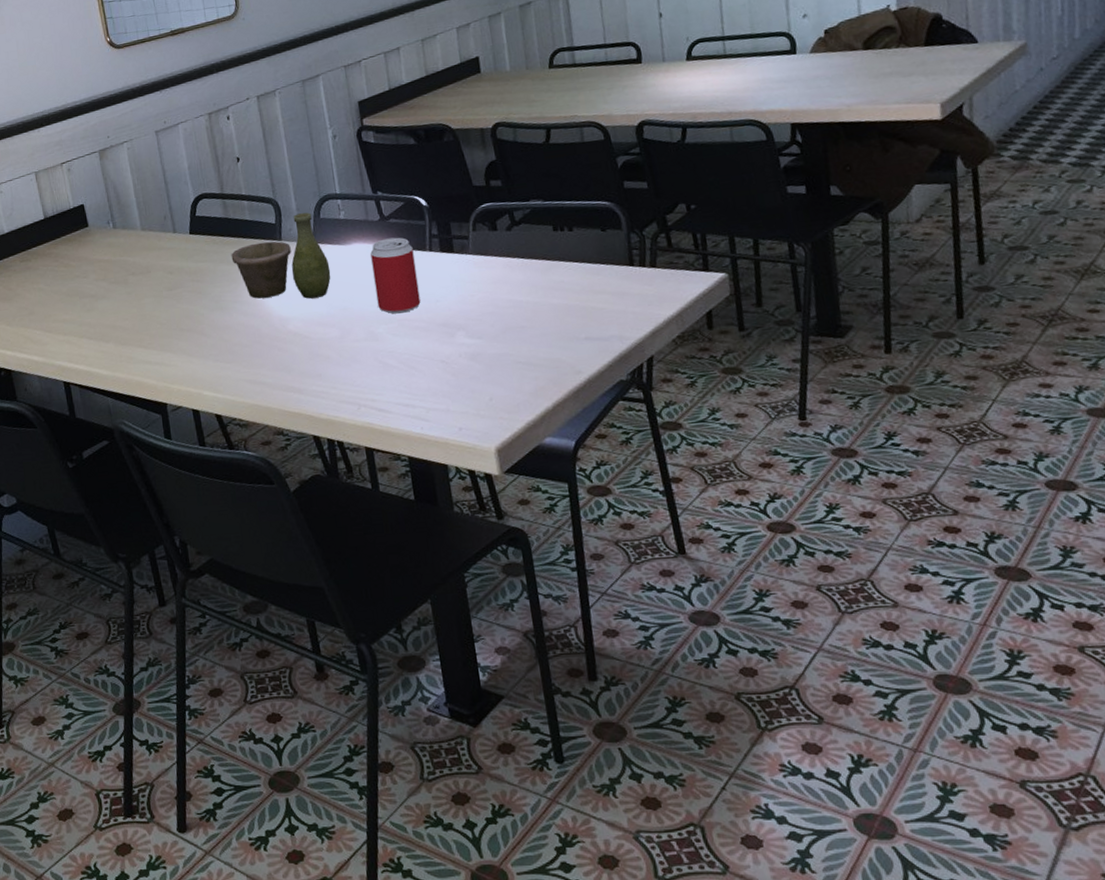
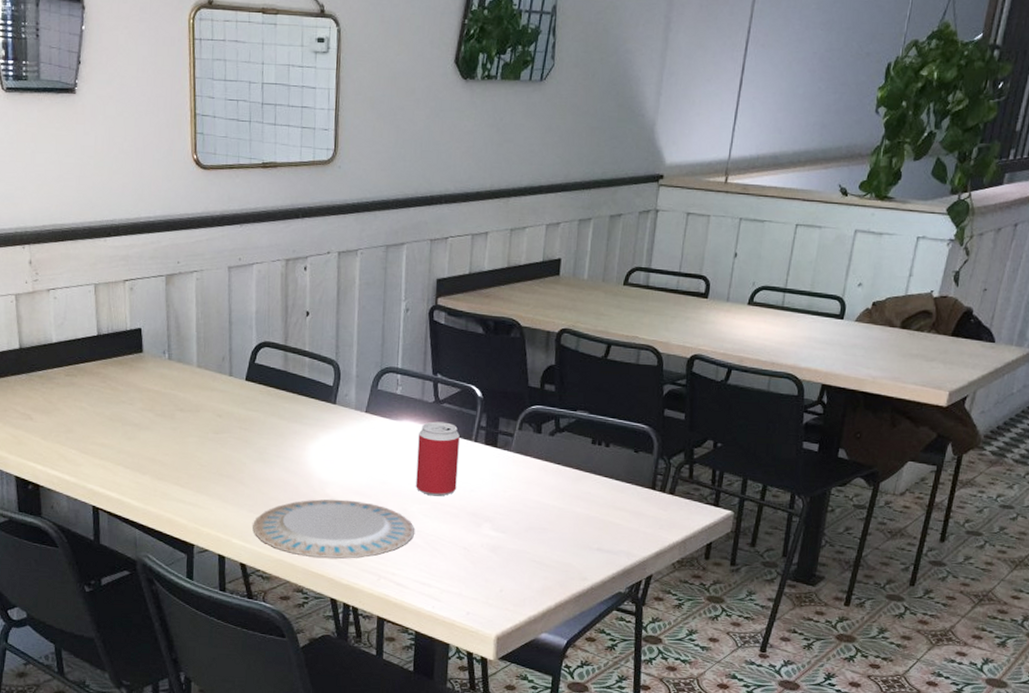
plate: none [221,332,387,397] -> present [253,499,414,559]
vase: present [231,212,331,299] -> none [283,381,378,467]

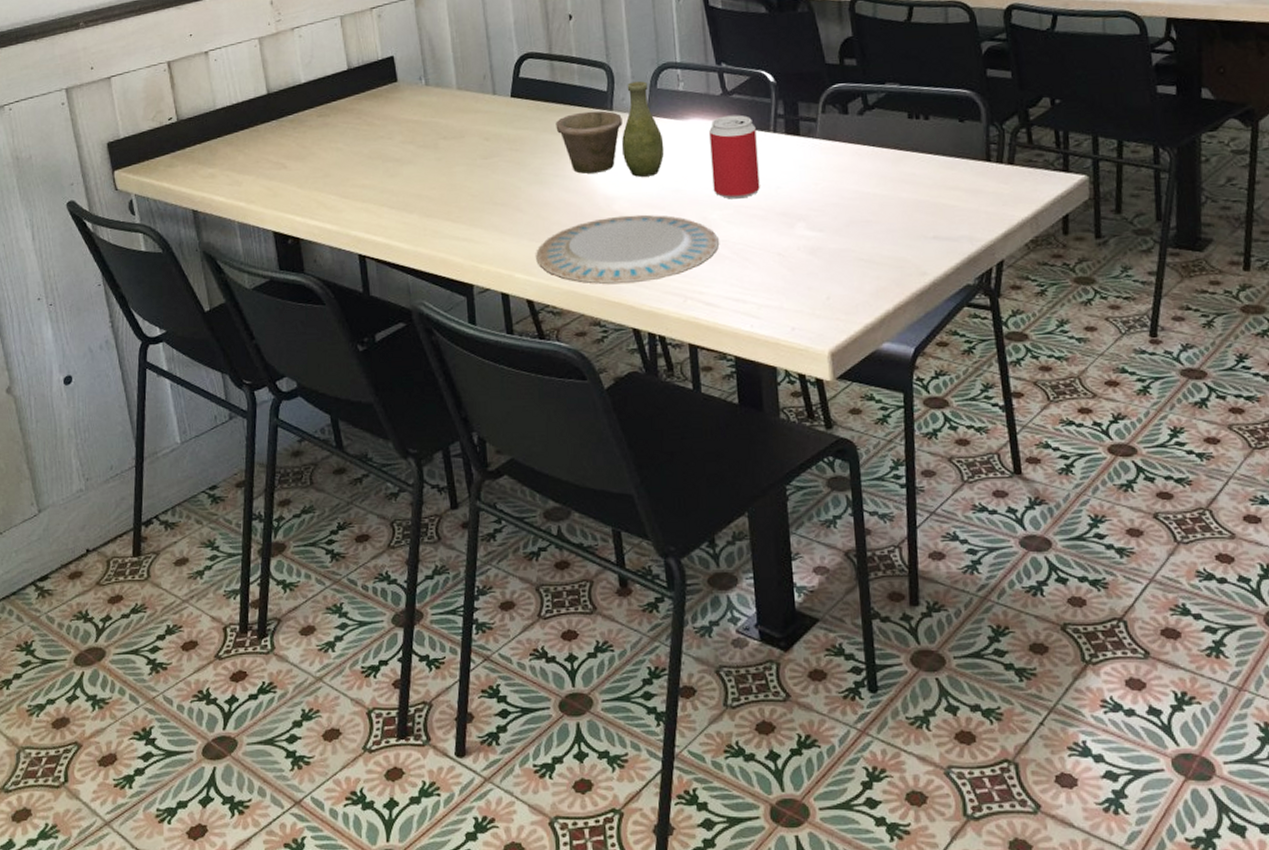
vase: none [283,381,378,467] -> present [555,81,665,177]

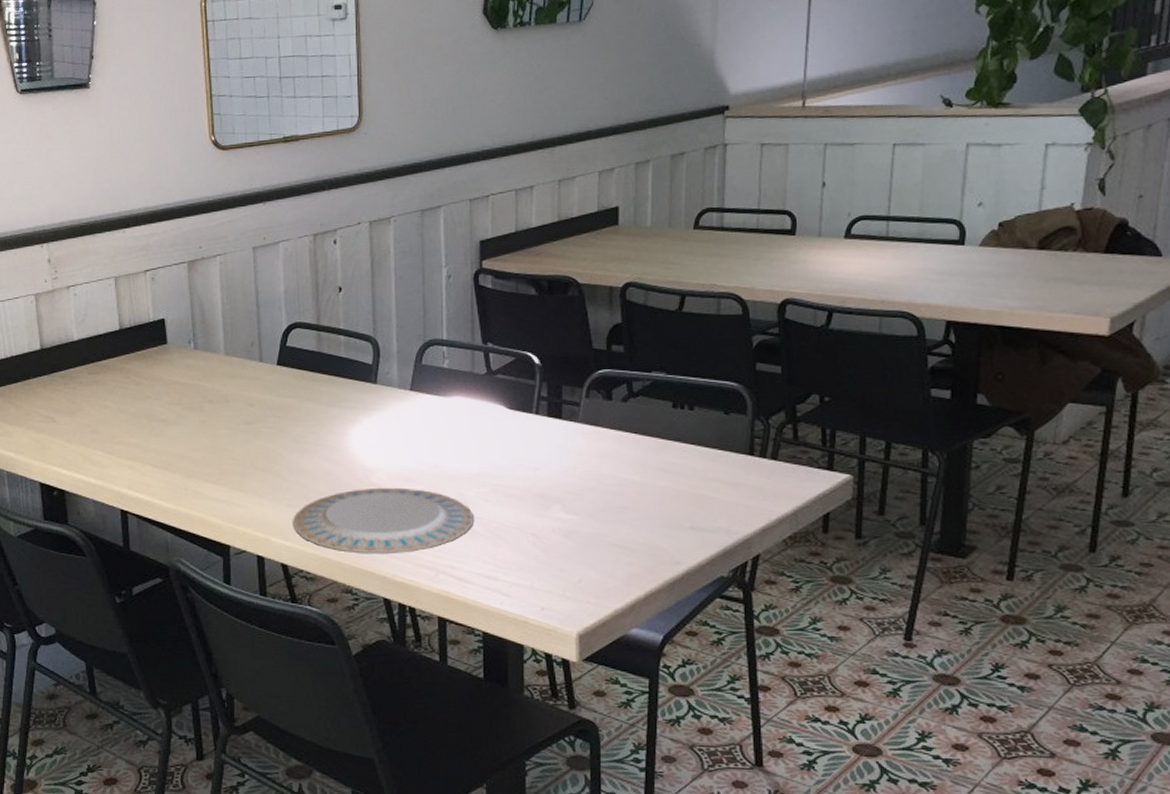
vase: present [555,81,665,177] -> none [319,356,426,451]
beverage can: present [709,114,760,199] -> none [471,395,519,478]

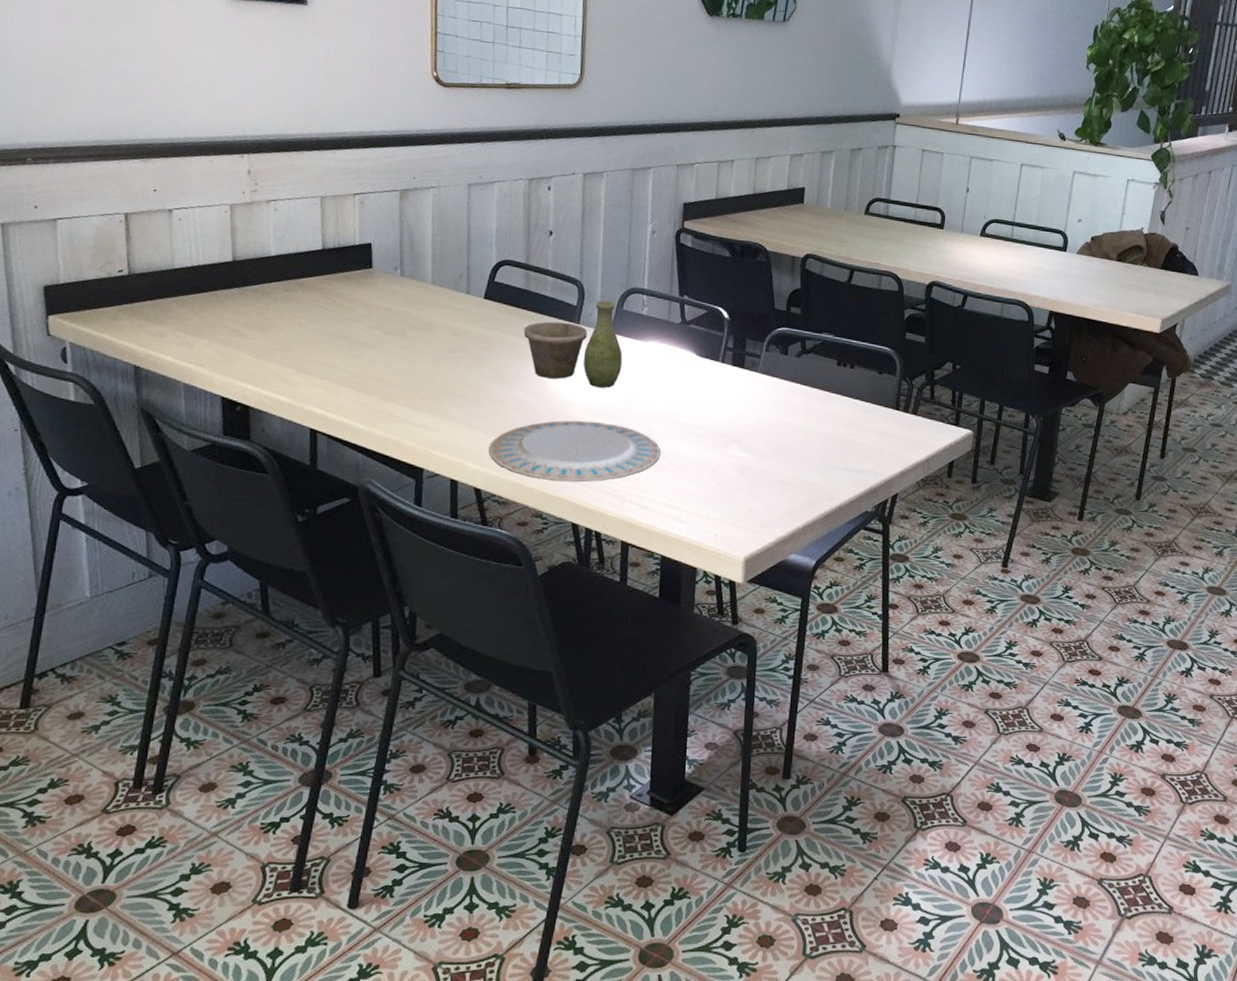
vase: none [319,356,426,451] -> present [523,301,623,388]

